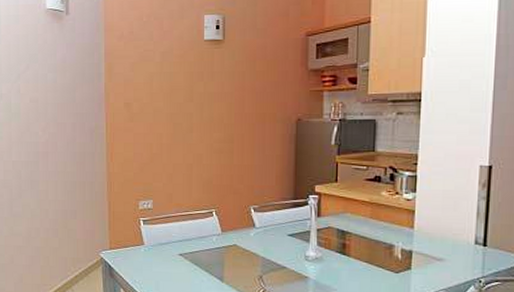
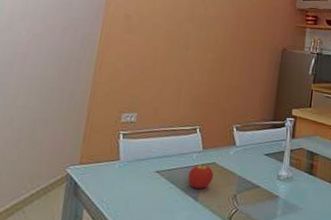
fruit: none [211,246,236,270] -> present [188,164,214,189]

